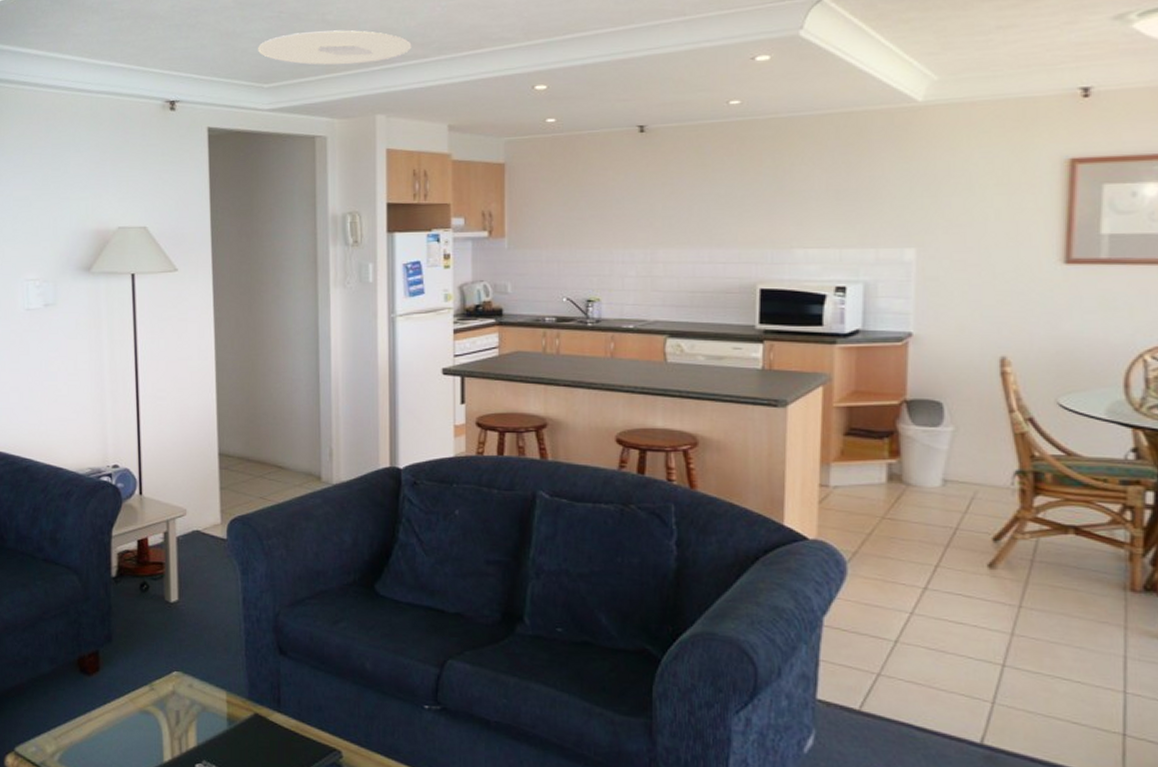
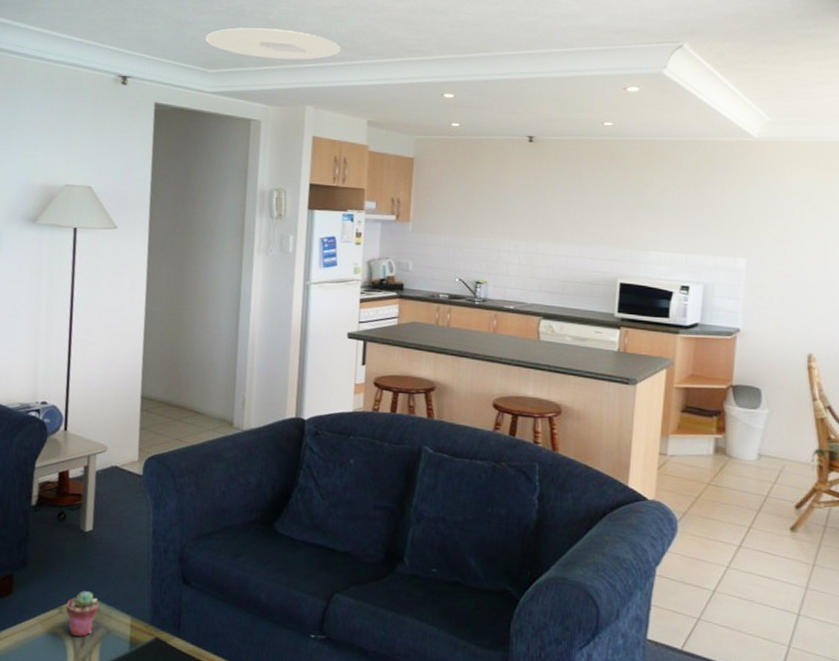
potted succulent: none [156,666,191,715] -> present [65,591,99,637]

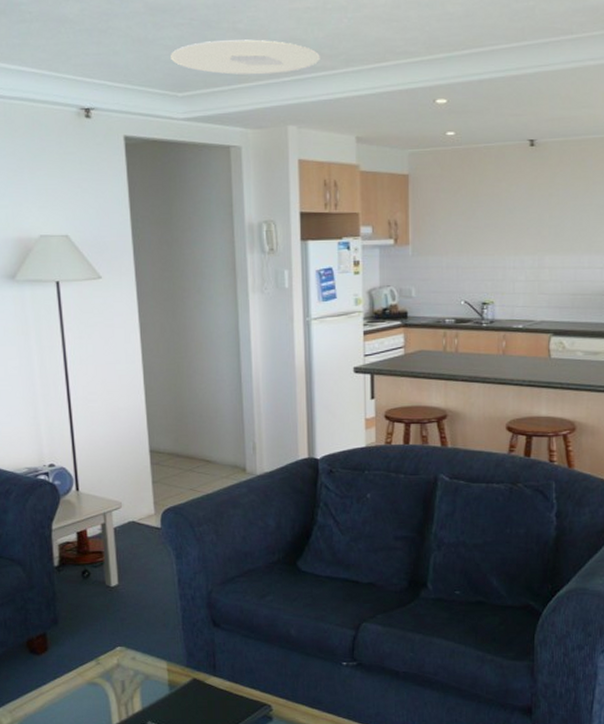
potted succulent: present [65,591,99,637] -> none [102,642,134,684]

